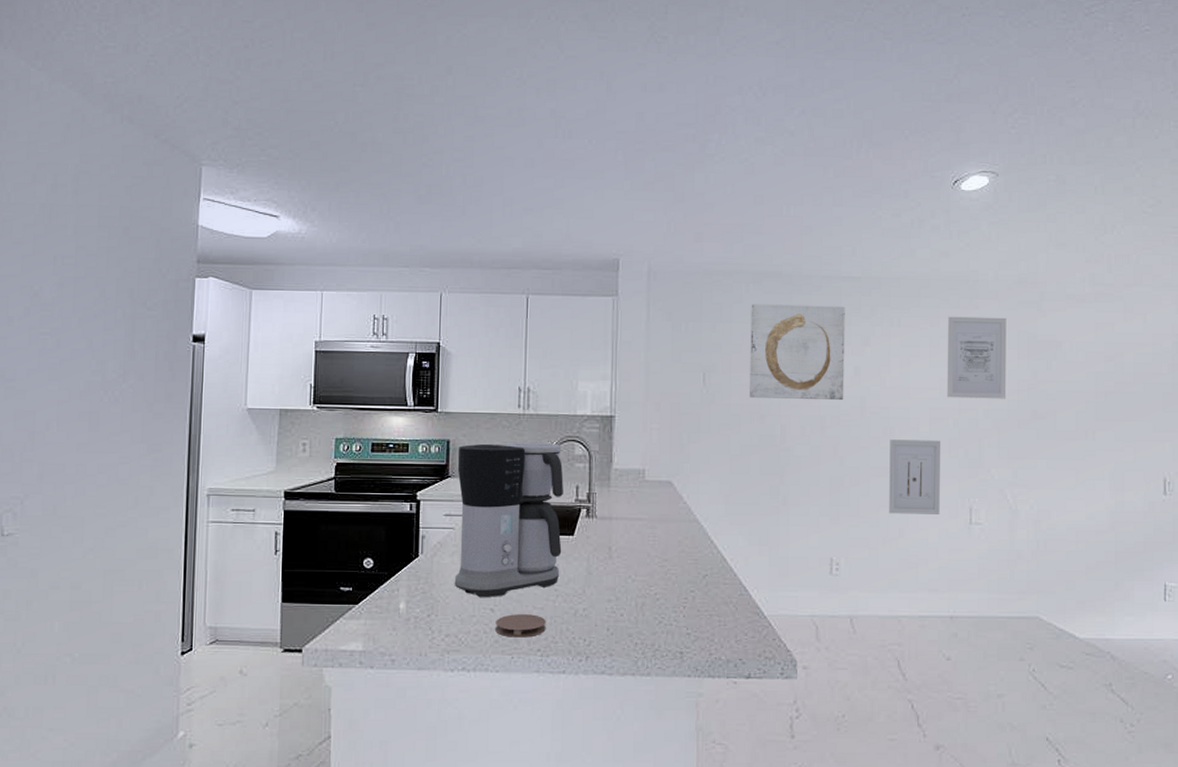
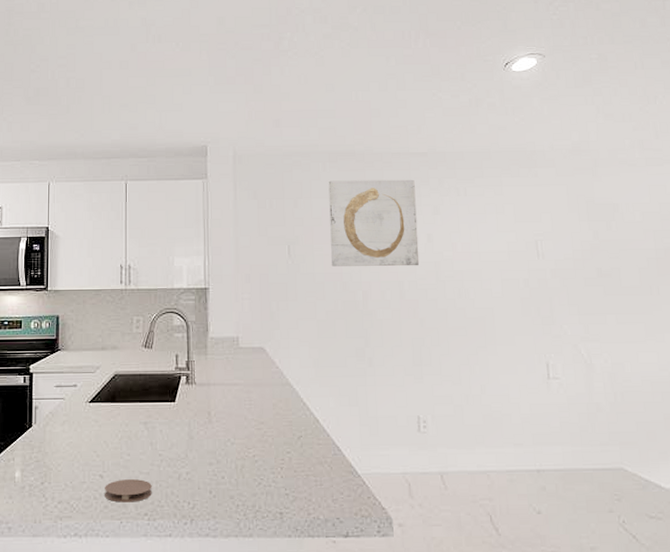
coffee maker: present [454,441,564,597] -> none [65,314,165,464]
wall art: present [889,439,941,514] -> none [465,300,518,371]
wall art: present [947,316,1007,399] -> none [510,183,572,260]

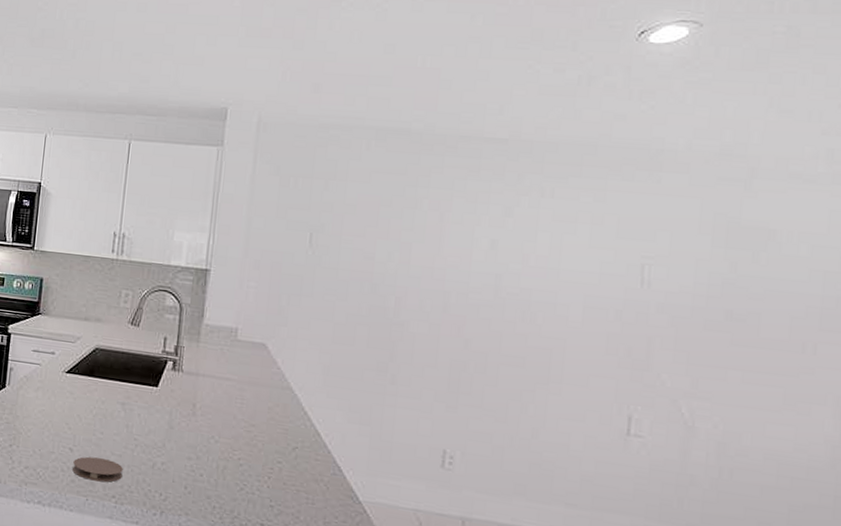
wall art: present [328,179,420,267] -> none [360,162,485,277]

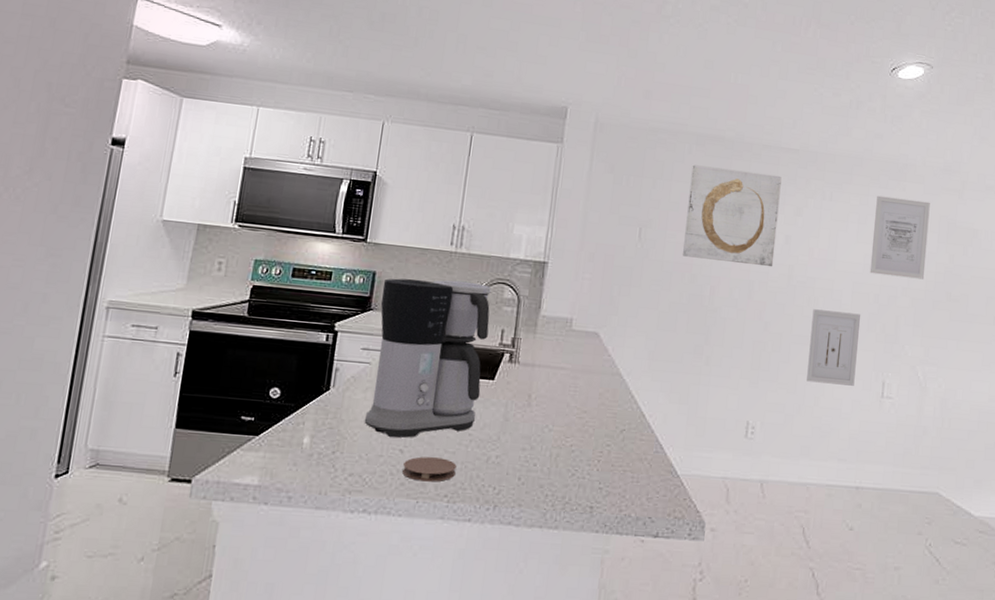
coffee maker: none [36,284,153,438] -> present [364,278,491,438]
wall art: none [360,162,485,277] -> present [682,165,782,267]
wall art: none [521,326,597,419] -> present [807,309,861,386]
wall art: none [608,190,700,293] -> present [869,195,930,280]

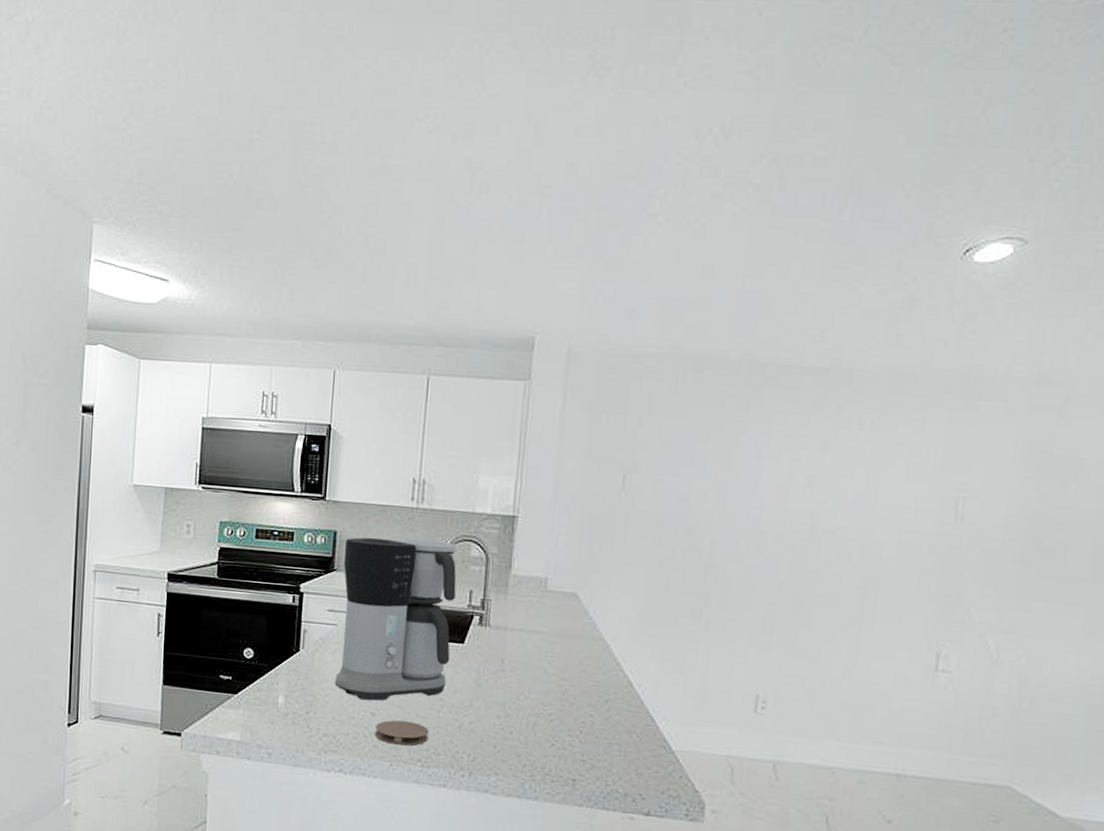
wall art: present [682,165,782,267] -> none [675,395,804,515]
wall art: present [807,309,861,386] -> none [834,564,910,657]
wall art: present [869,195,930,280] -> none [923,420,1015,526]

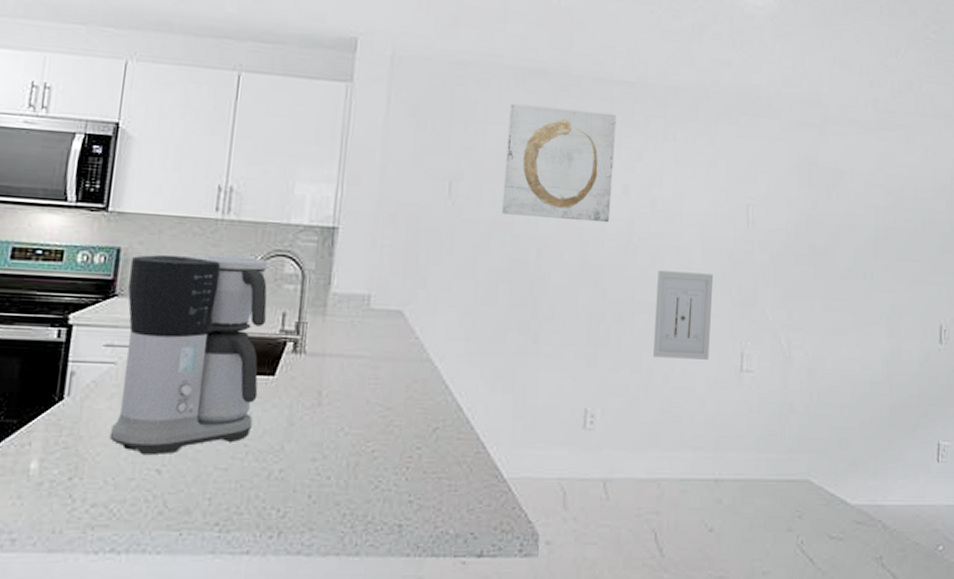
coaster: present [375,720,429,746] -> none [160,477,230,508]
wall art: none [675,395,804,515] -> present [501,103,616,223]
wall art: none [834,564,910,657] -> present [653,270,714,360]

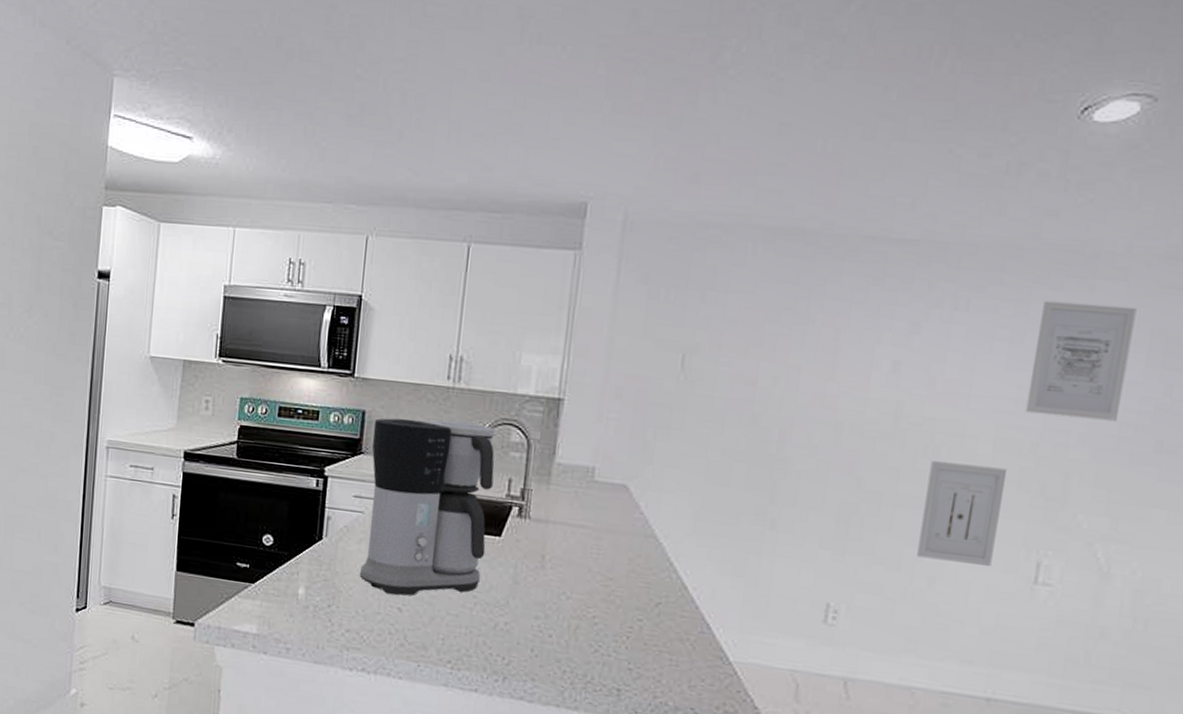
wall art: present [501,103,616,223] -> none [740,269,890,405]
wall art: none [722,134,788,231] -> present [1025,300,1137,421]

